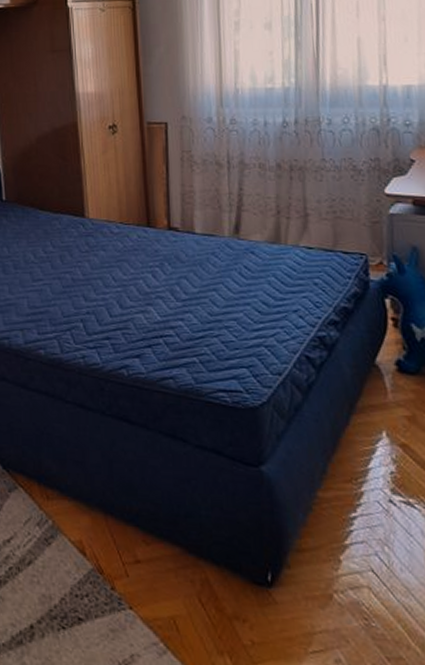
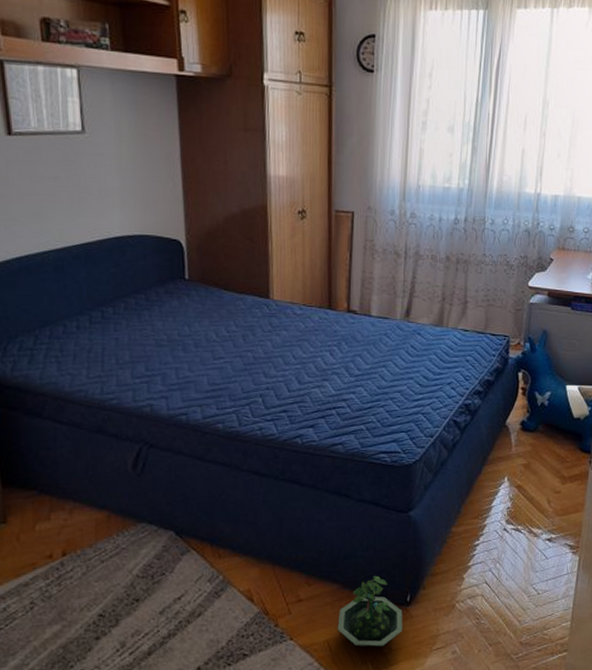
terrarium: none [183,542,267,636] -> present [337,575,403,647]

